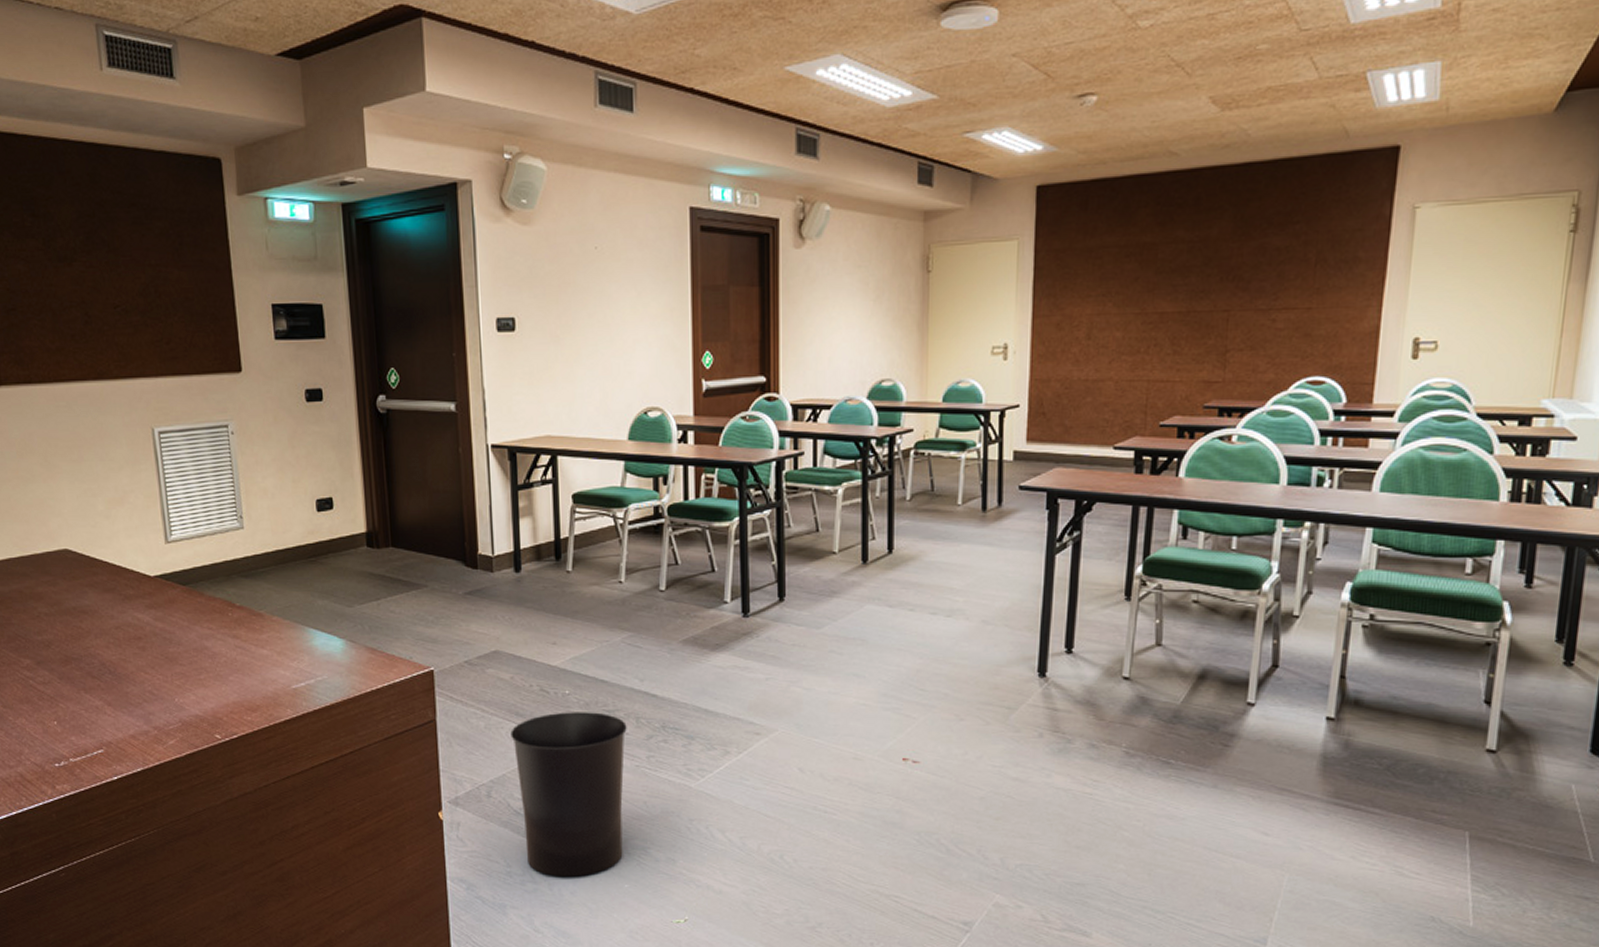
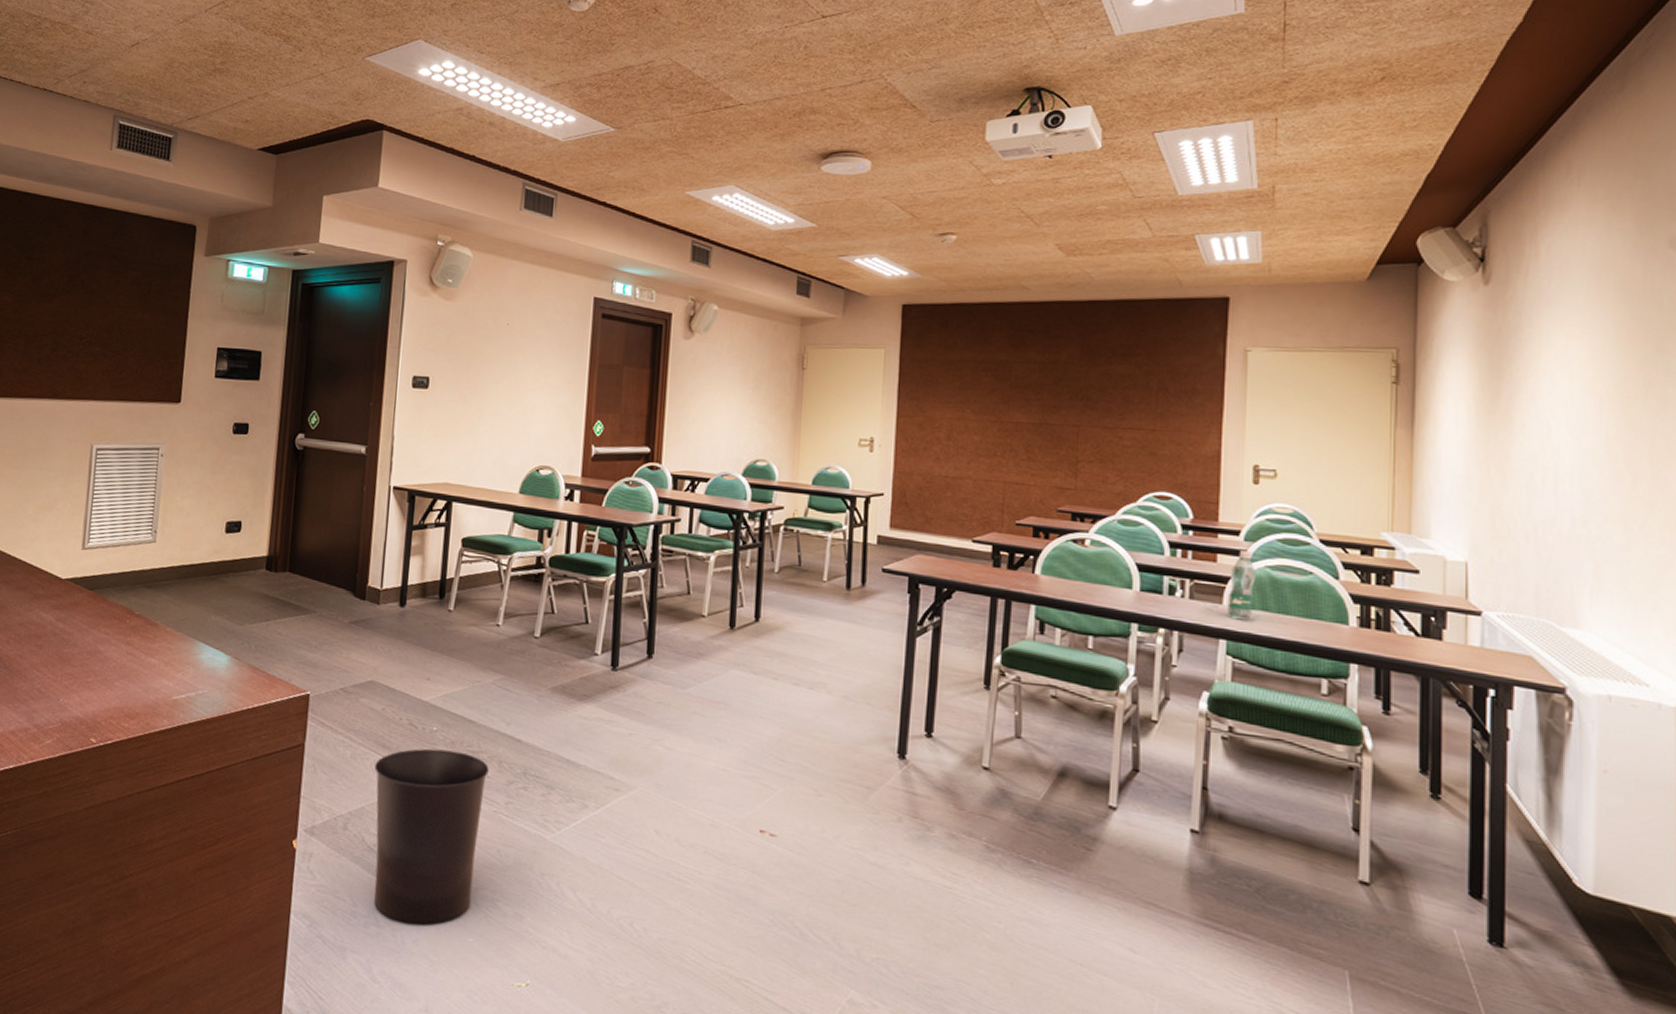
bottle: none [1375,432,1408,506] -> present [1227,551,1256,621]

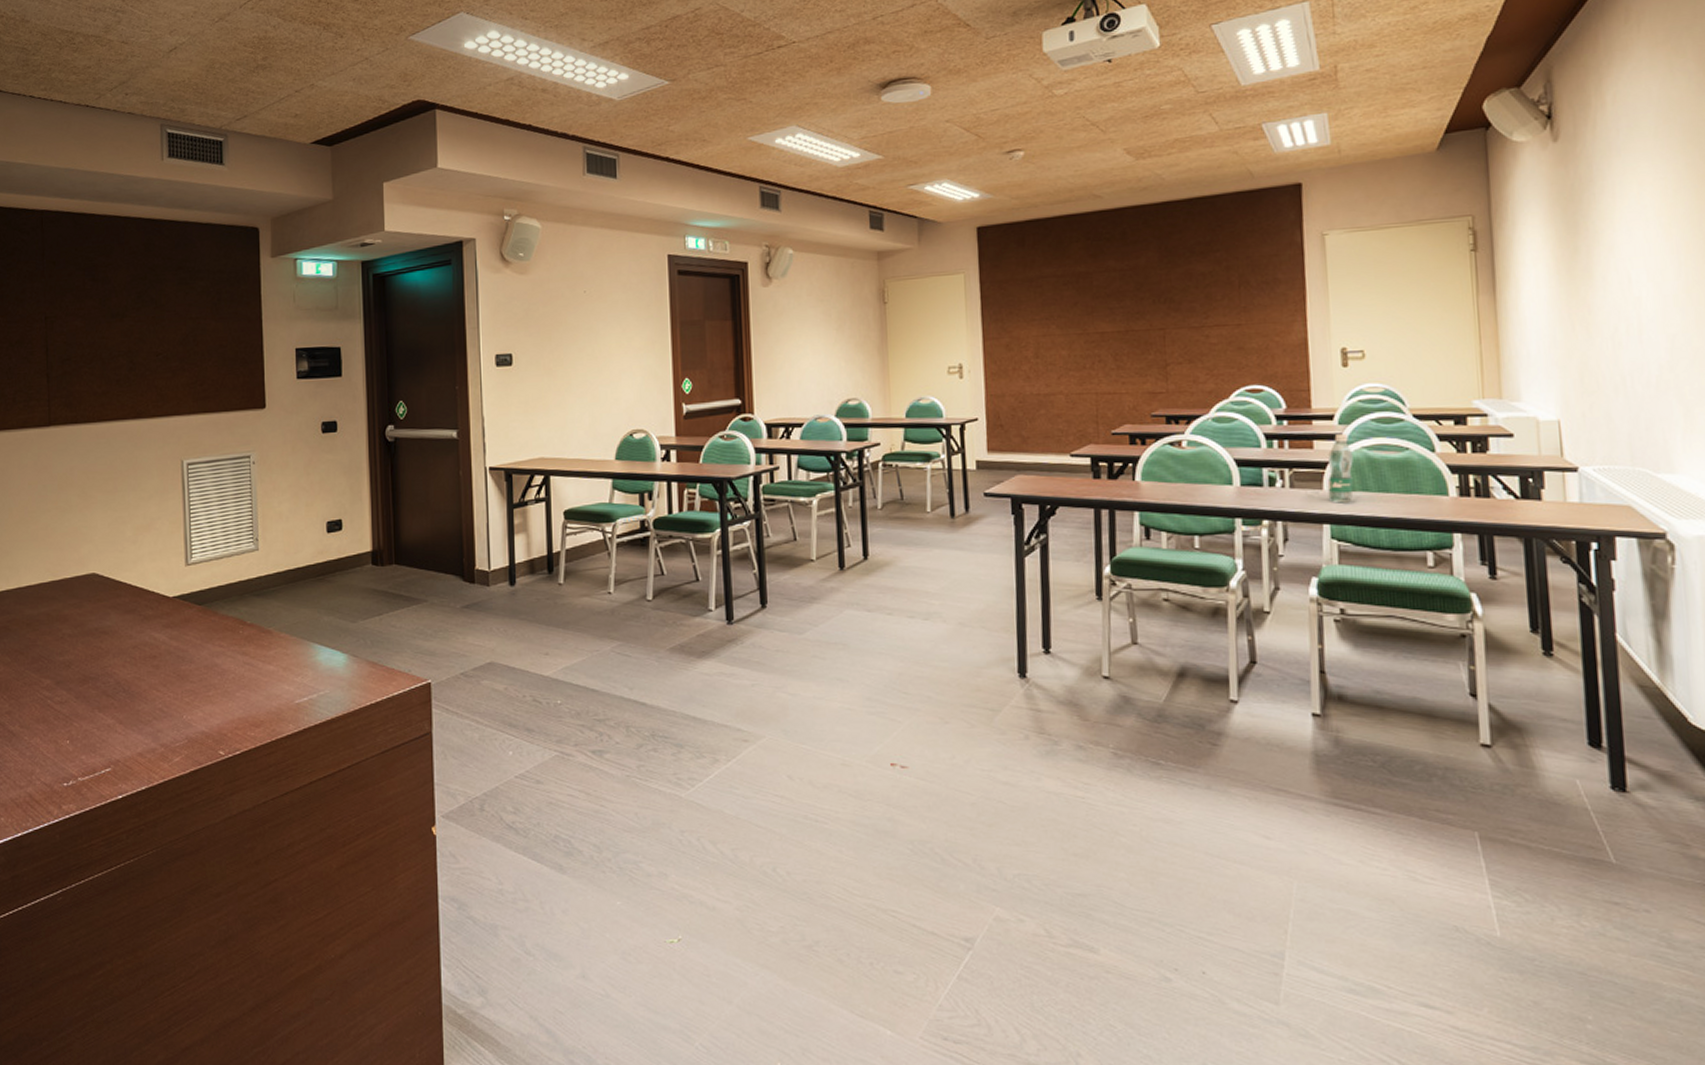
waste bin: present [374,748,489,925] -> none [504,721,617,895]

